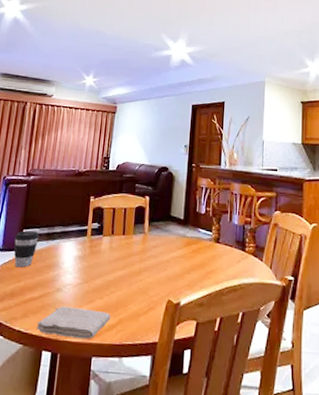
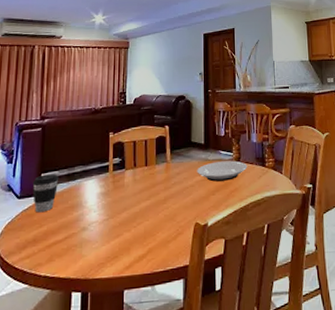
washcloth: present [36,306,111,340] -> none [63,243,140,275]
plate: none [174,239,227,261] -> present [197,160,248,182]

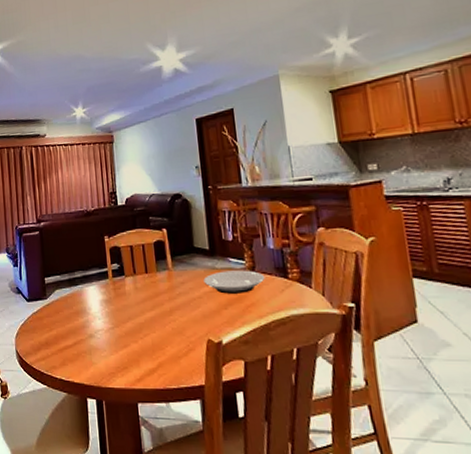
coffee cup: present [32,174,59,213] -> none [37,278,62,316]

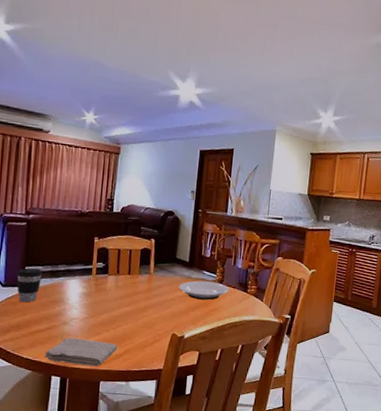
coffee cup: none [37,278,62,316] -> present [16,268,43,303]
washcloth: none [76,353,150,385] -> present [44,338,118,367]

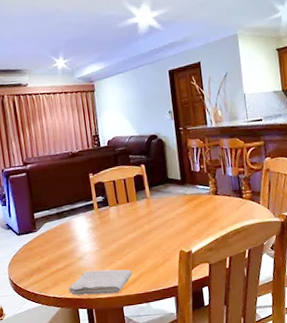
coffee cup: present [16,268,43,303] -> none [27,213,51,247]
plate: present [178,280,230,300] -> none [176,194,225,214]

